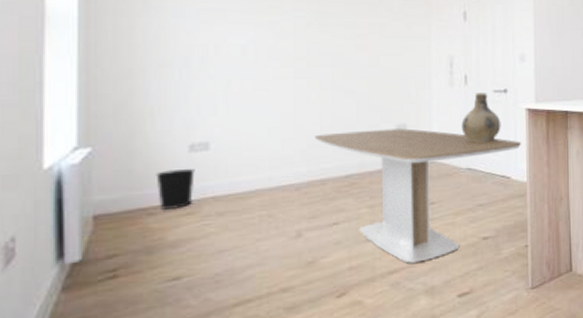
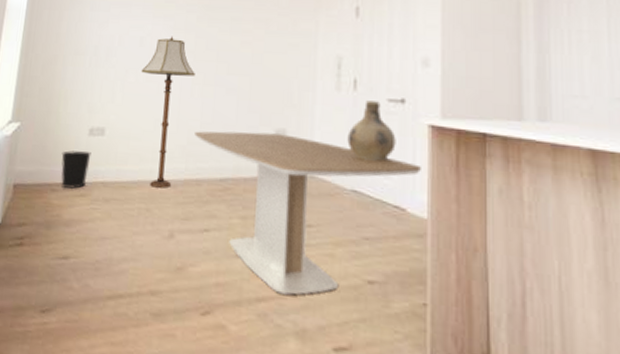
floor lamp: none [246,43,310,194] -> present [141,36,195,188]

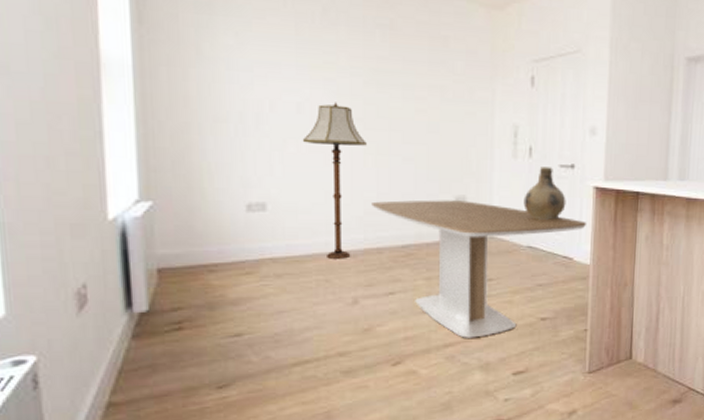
wastebasket: present [61,150,91,189] -> none [215,229,253,269]

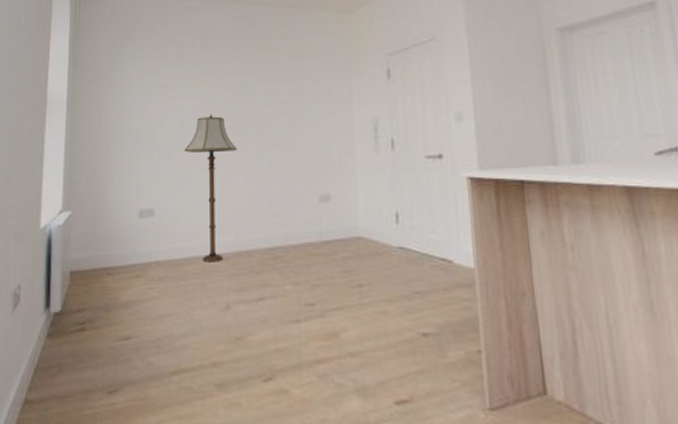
dining table: present [372,200,586,338] -> none [242,199,464,354]
ceramic jug: present [523,167,566,220] -> none [390,159,438,217]

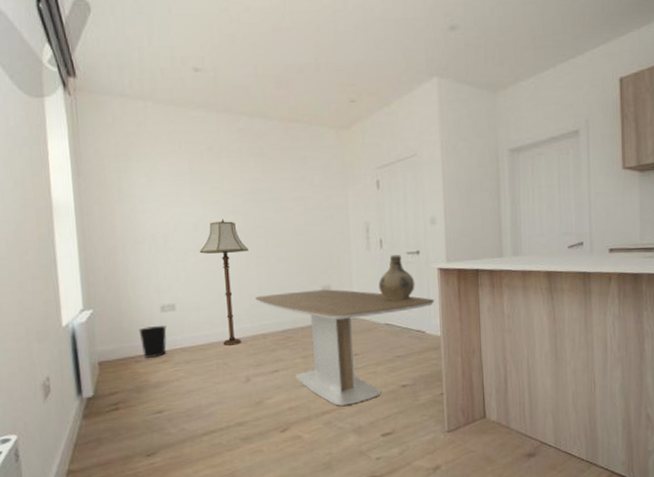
wastebasket: none [114,234,143,272] -> present [138,326,167,359]
dining table: none [242,199,464,354] -> present [255,289,434,406]
ceramic jug: none [390,159,438,217] -> present [378,255,415,301]

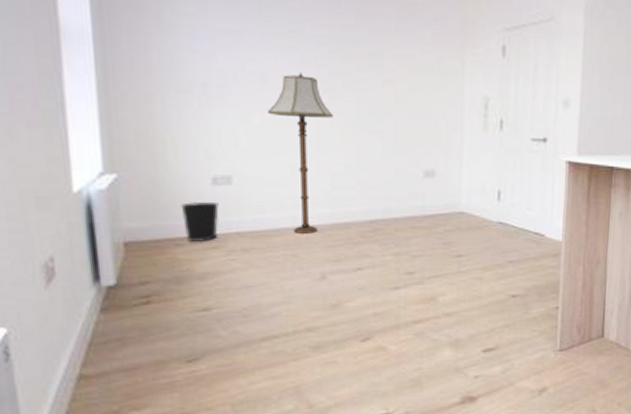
dining table: present [255,289,434,406] -> none [339,174,558,315]
ceramic jug: present [378,255,415,301] -> none [494,140,538,195]

